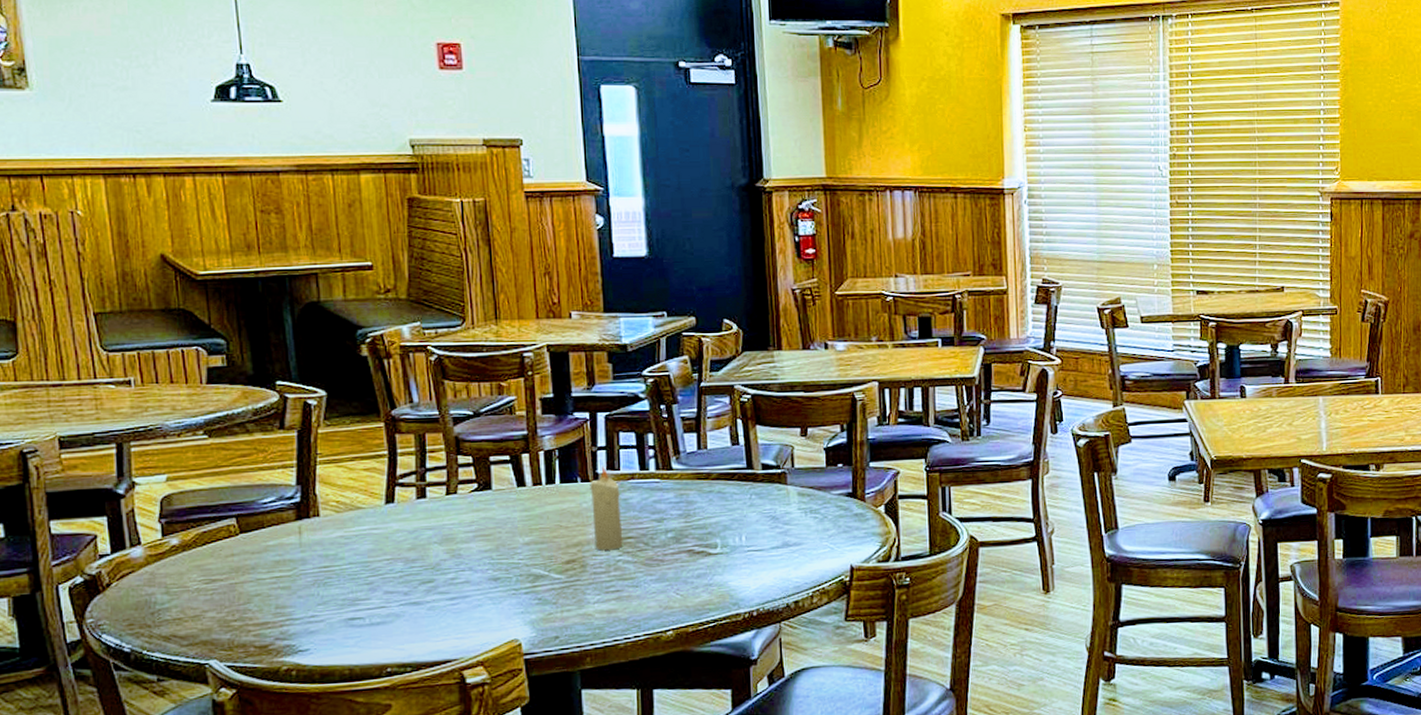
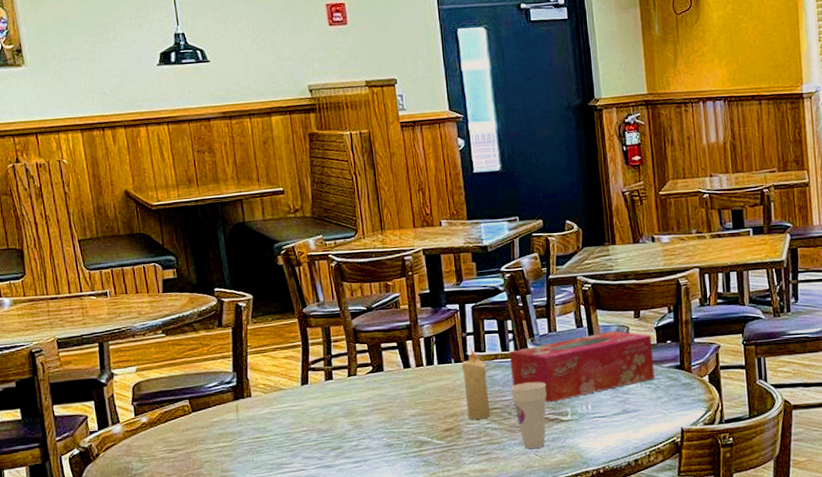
tissue box: none [648,450,822,533] -> present [509,331,655,403]
cup: none [649,507,693,586] -> present [511,382,547,449]

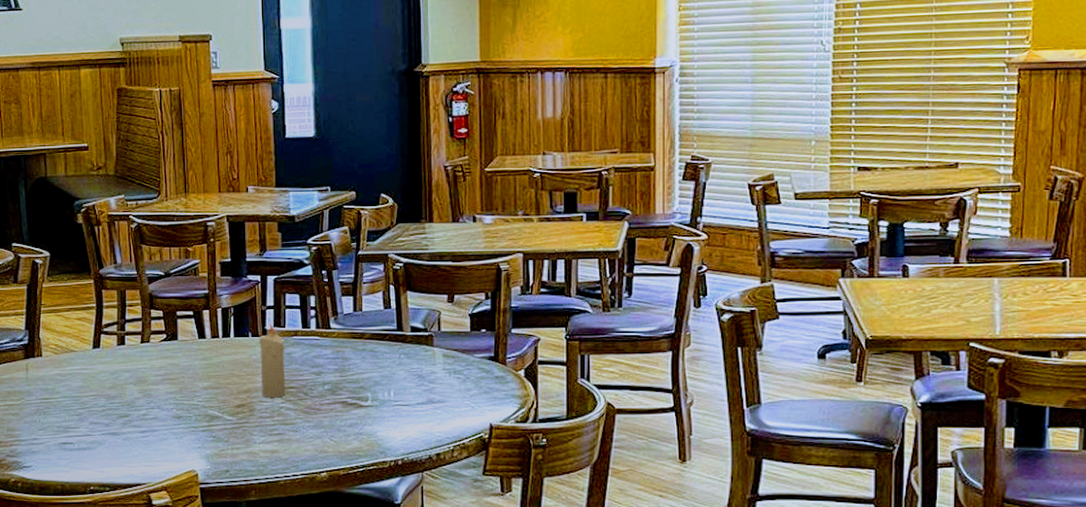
tissue box: present [509,331,655,403] -> none [310,315,465,386]
cup: present [511,382,547,449] -> none [309,363,347,432]

